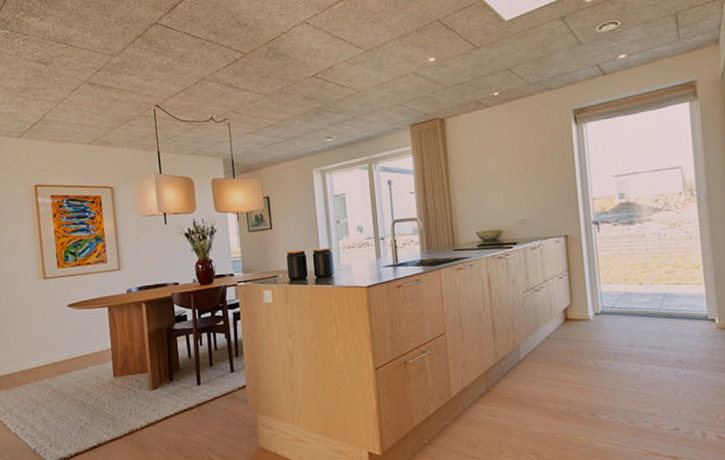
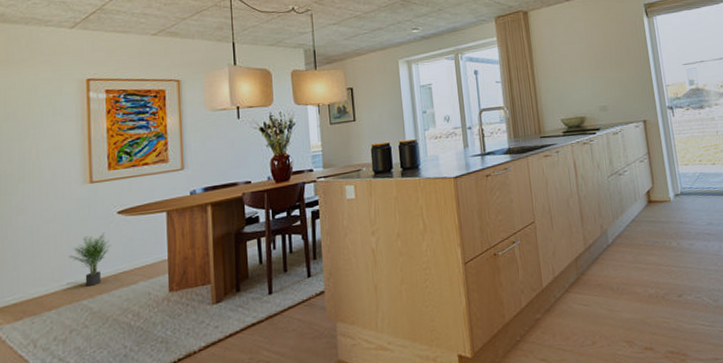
potted plant: none [31,322,64,368] -> present [69,232,111,287]

